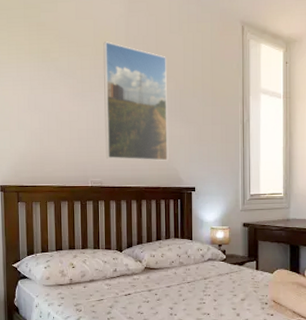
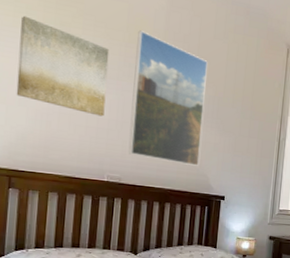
wall art: none [14,51,83,128] -> present [16,15,110,117]

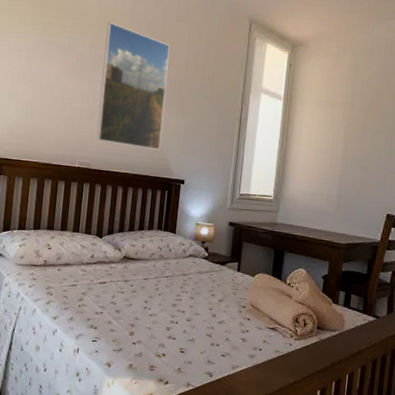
wall art: present [16,15,110,117] -> none [8,21,83,106]

